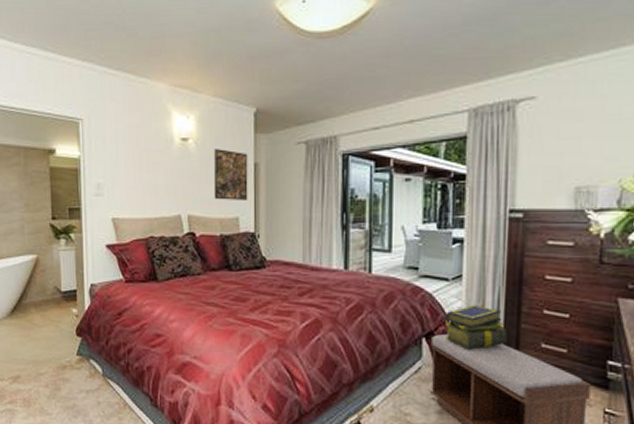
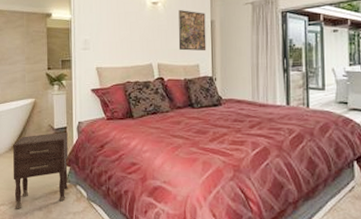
nightstand: none [11,296,80,386] -> present [13,133,69,209]

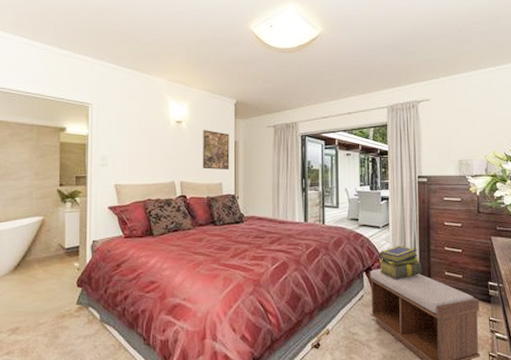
nightstand: present [13,133,69,209] -> none [13,252,80,337]

